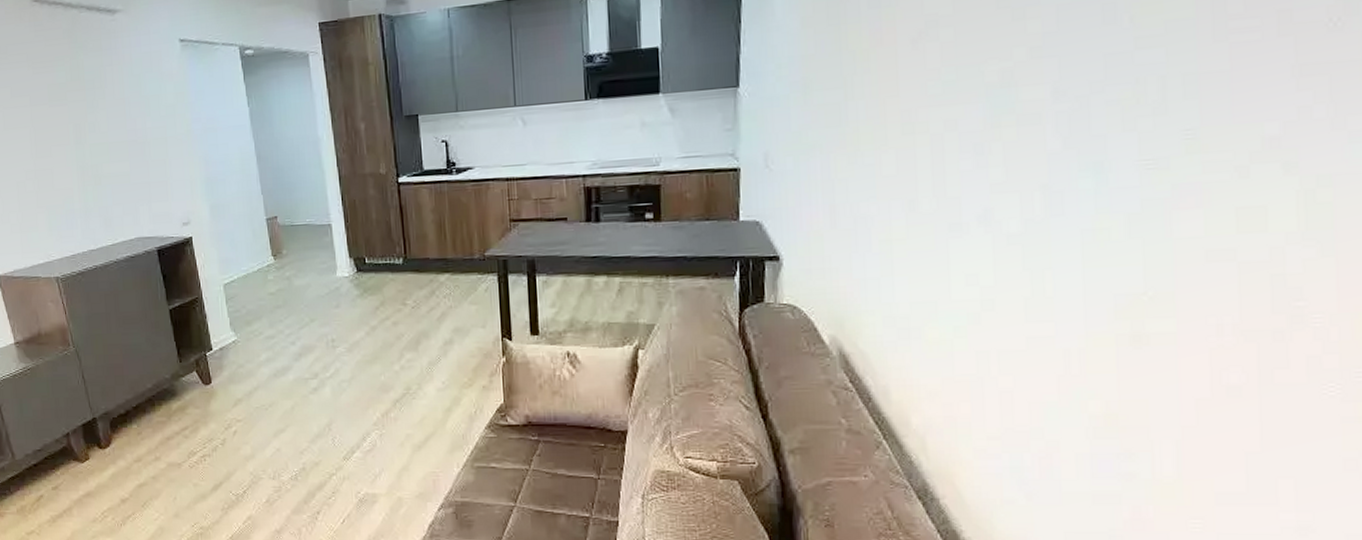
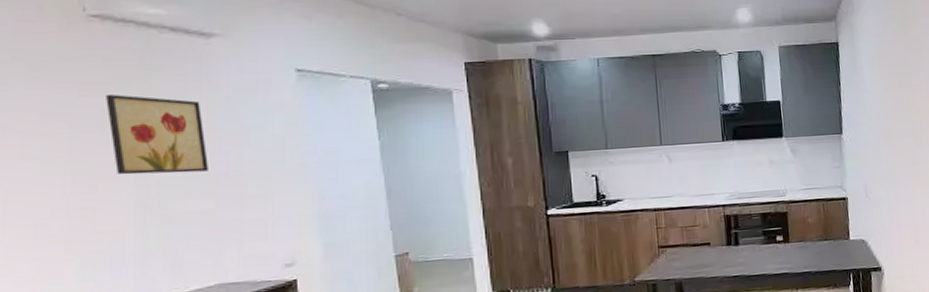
wall art: none [50,71,123,141] -> present [106,95,208,175]

